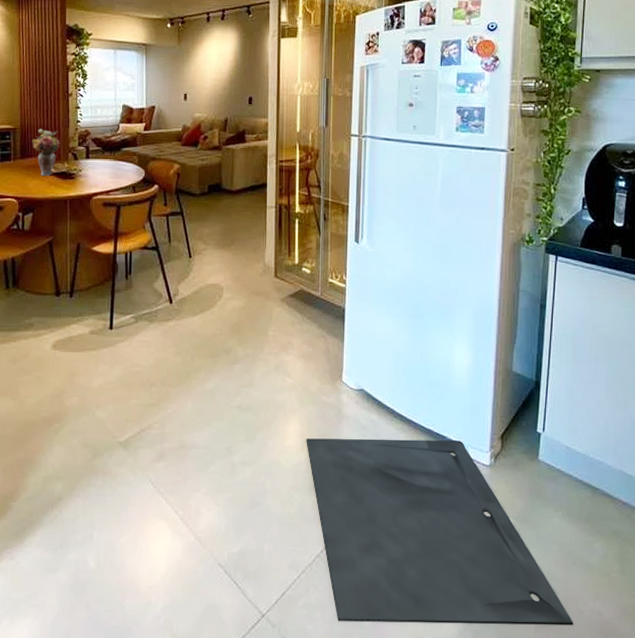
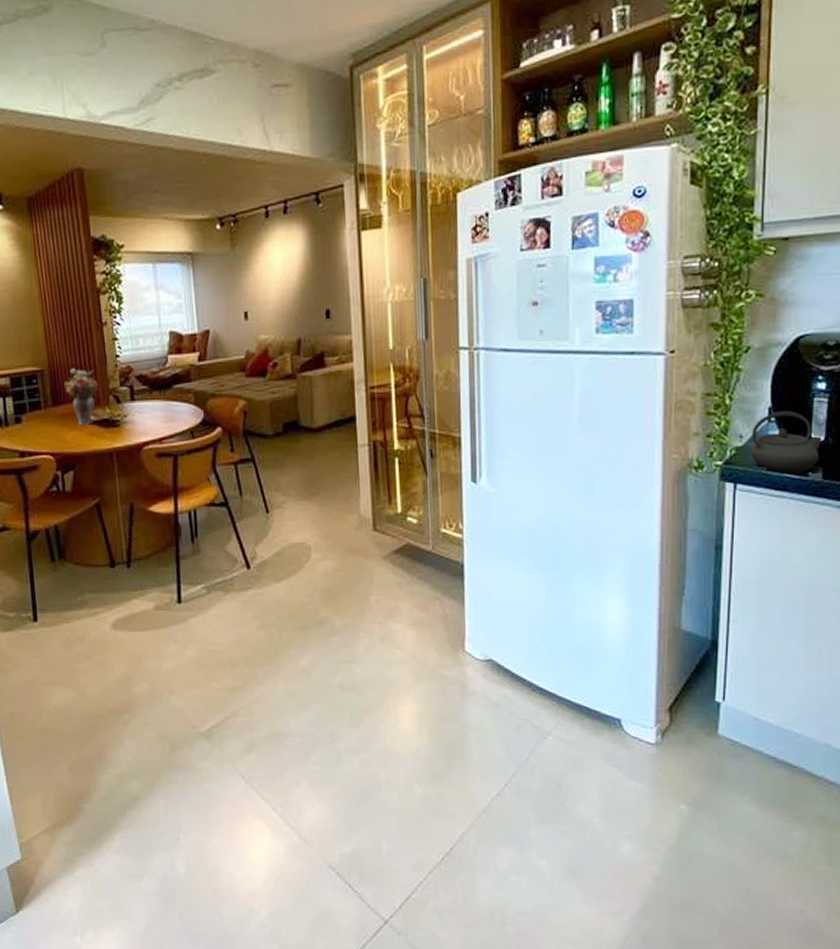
door mat: present [306,438,574,626] -> none [424,715,768,927]
kettle: none [568,201,622,250] -> present [750,411,823,473]

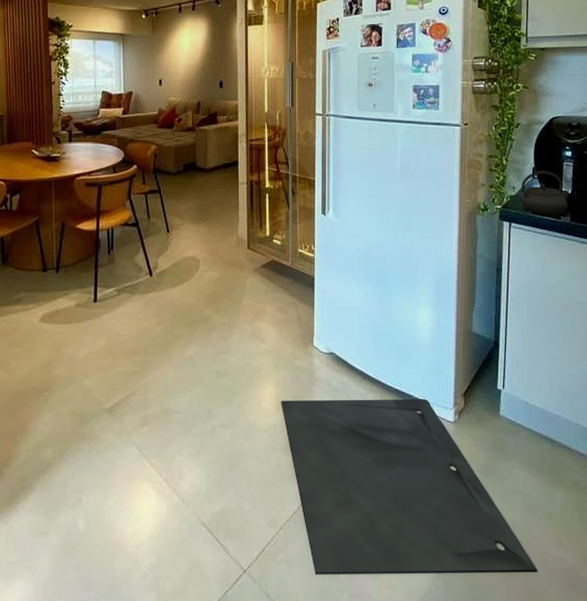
flower arrangement: present [63,368,99,425] -> none [18,115,45,159]
door mat: none [424,715,768,927] -> present [281,399,538,574]

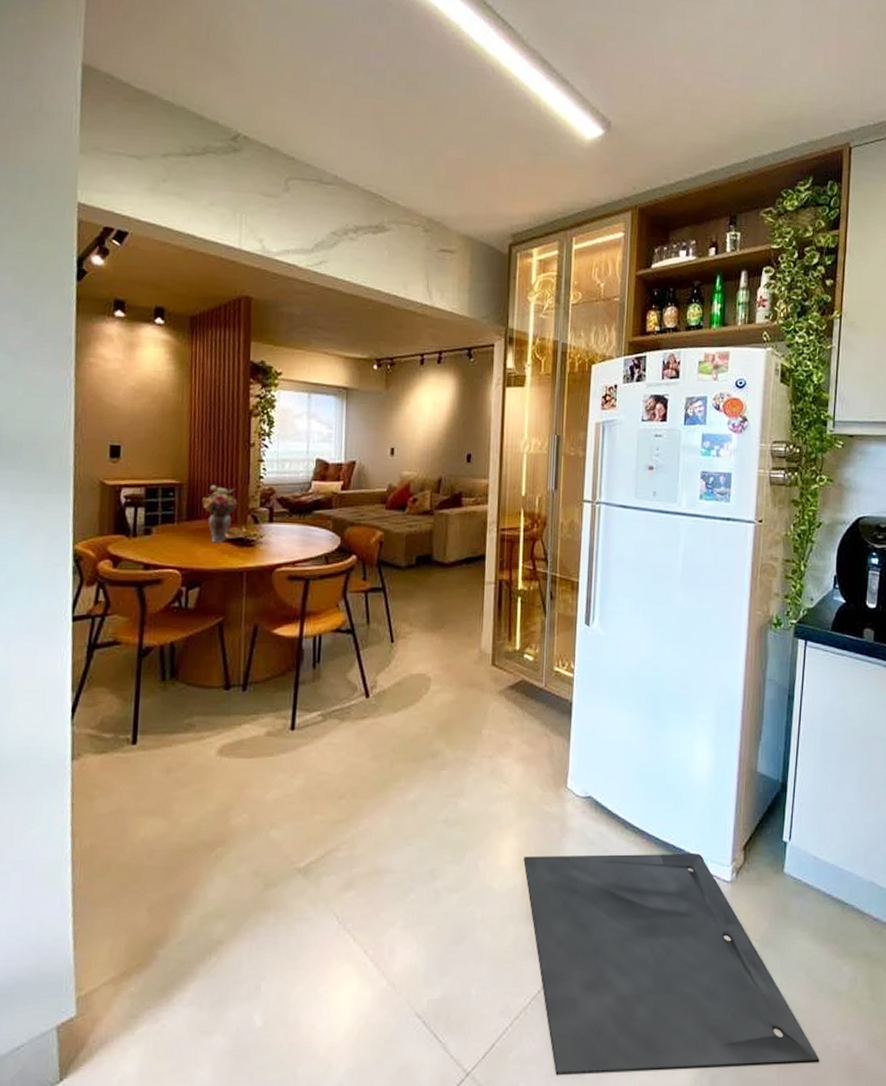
flower arrangement: none [18,115,45,159] -> present [201,484,238,542]
kettle: present [520,171,570,216] -> none [819,580,875,634]

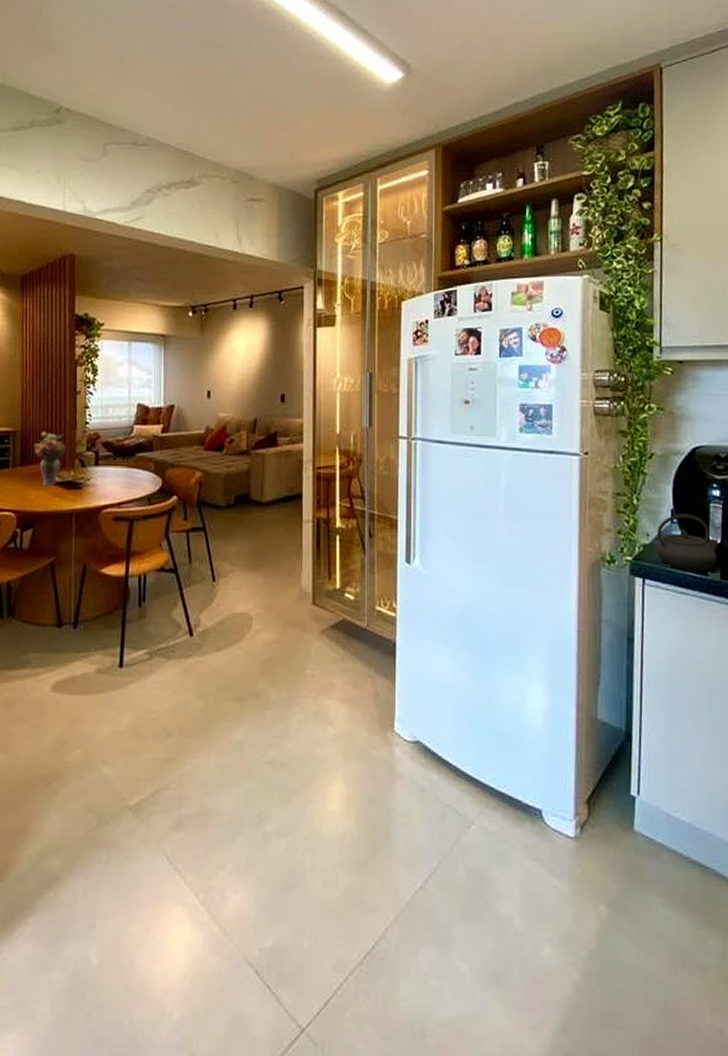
door mat: present [523,854,820,1075] -> none [352,802,688,1047]
kettle: none [819,580,875,634] -> present [656,514,719,572]

